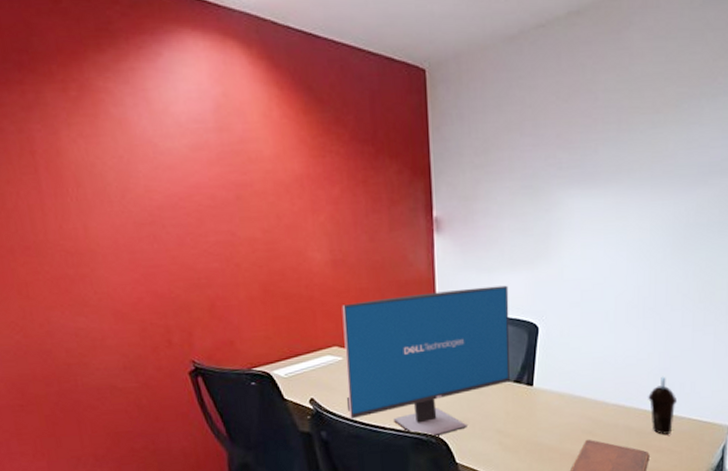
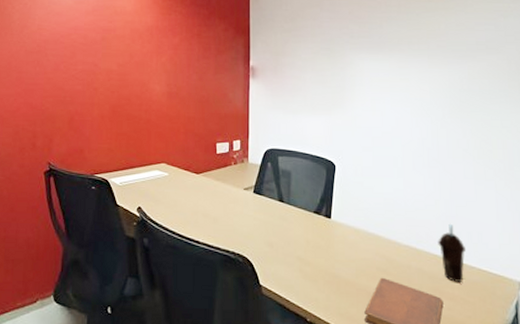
computer monitor: present [342,285,511,437] -> none [167,125,311,256]

